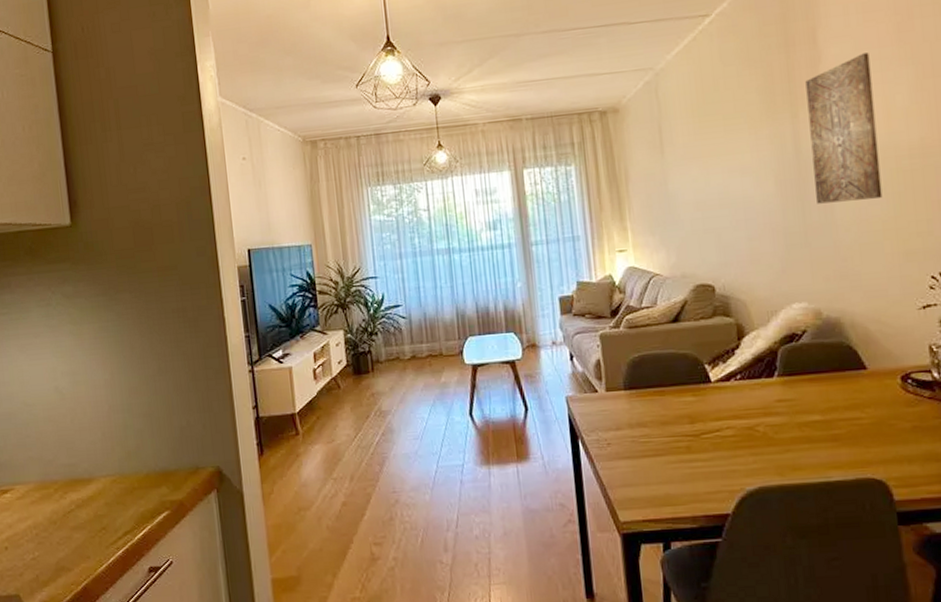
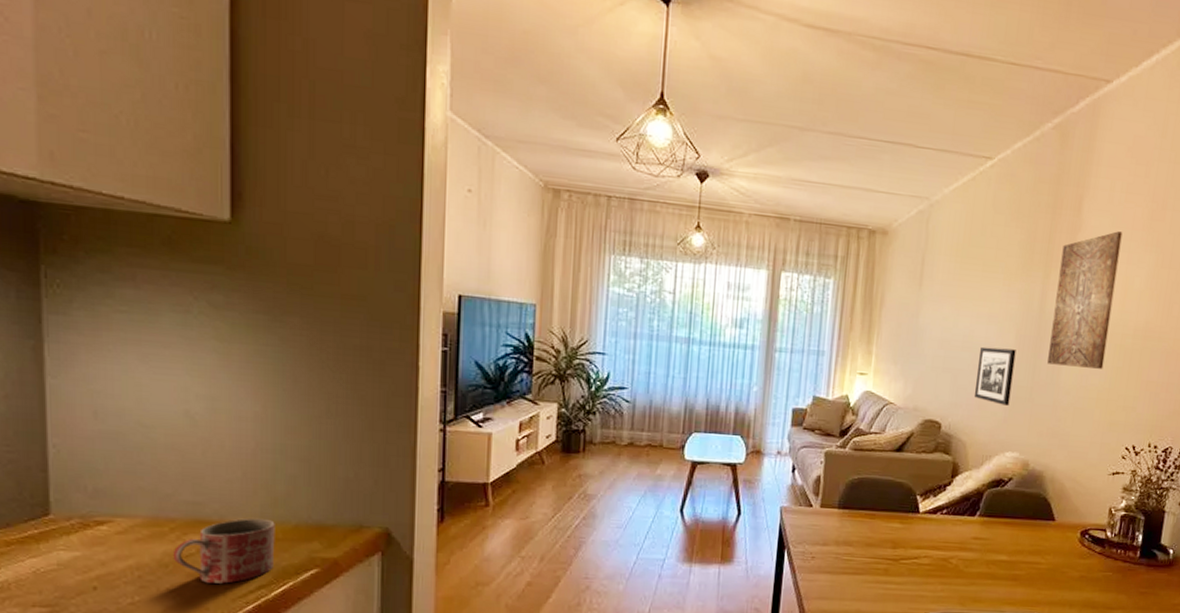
mug: none [58,471,134,534] -> present [172,518,275,584]
picture frame: none [739,196,785,256] -> present [973,346,1016,406]

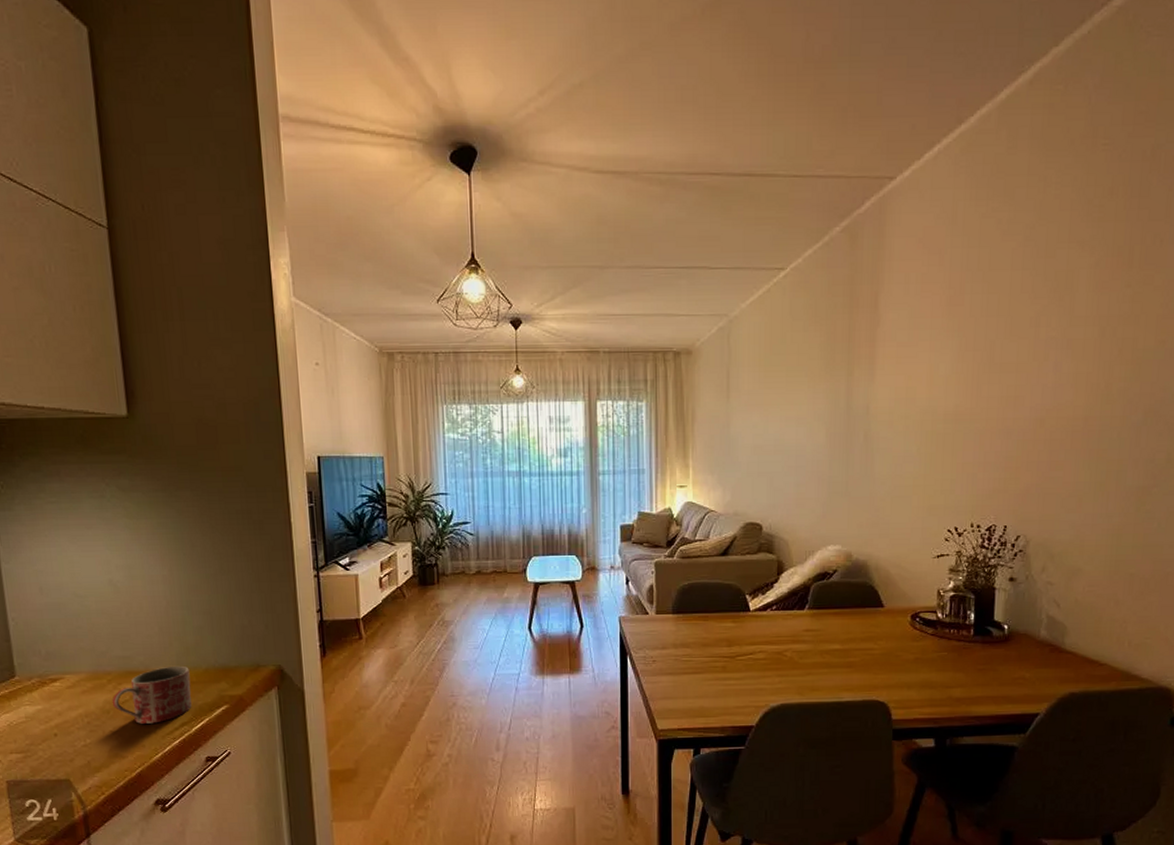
picture frame: present [973,346,1016,406] -> none [790,447,828,501]
wall art: present [1047,231,1123,369] -> none [860,321,922,458]

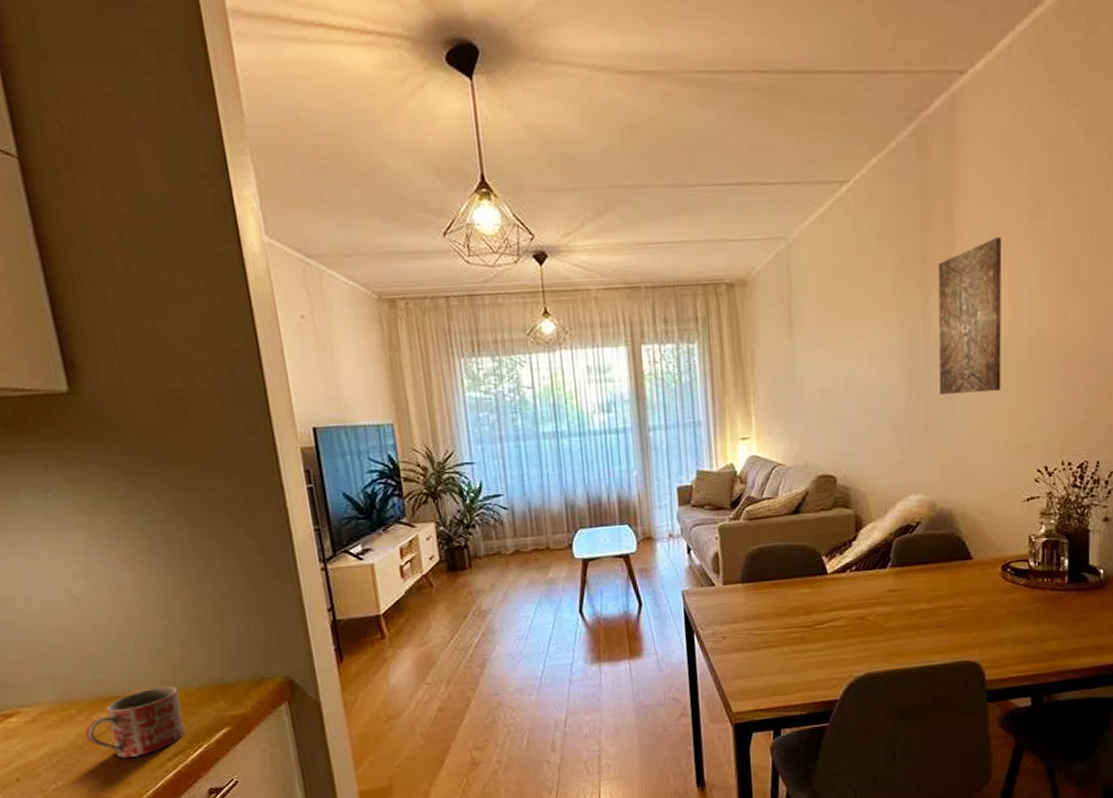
wall art: none [860,321,922,458] -> present [938,237,1002,395]

